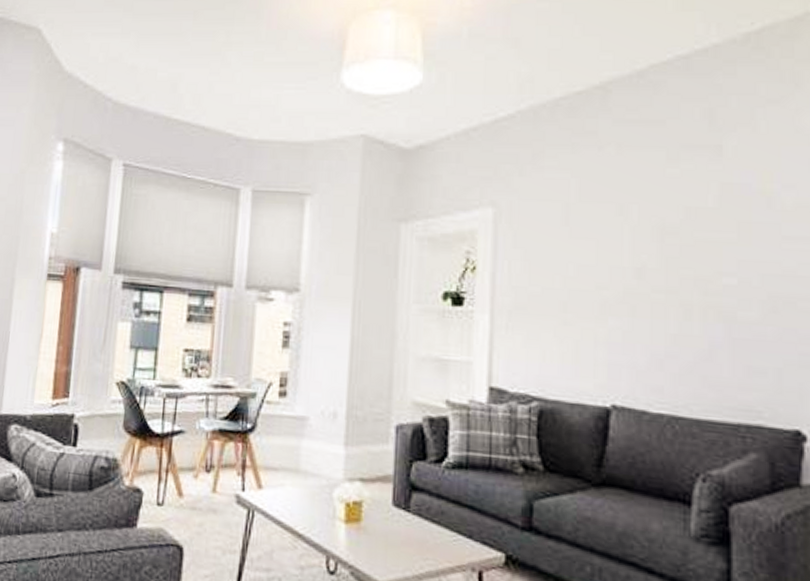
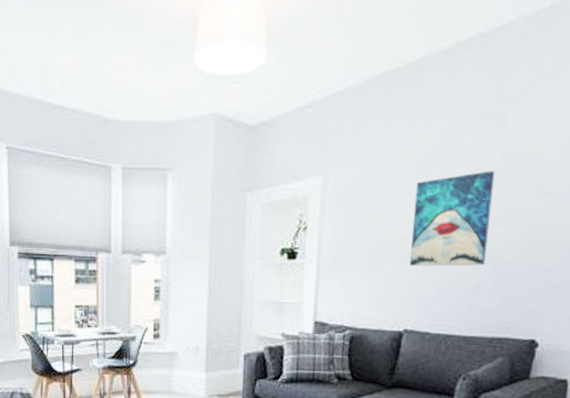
wall art: none [612,208,715,326] -> present [409,171,495,266]

